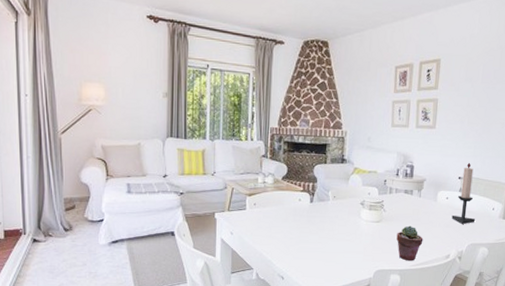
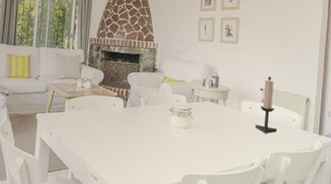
potted succulent: present [396,225,423,261] -> none [203,133,229,168]

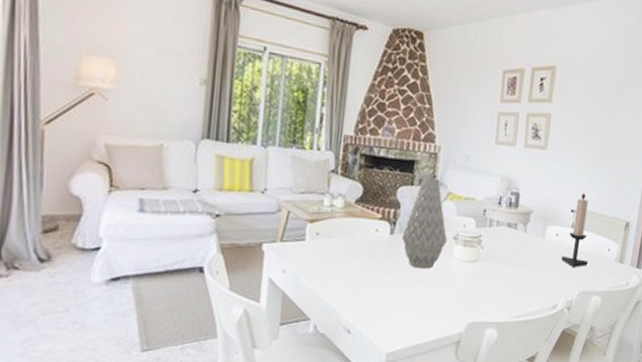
vase: none [132,65,165,133] -> present [401,176,447,269]

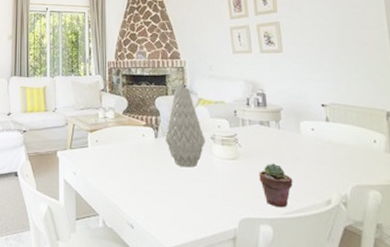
potted succulent: none [495,267,527,312] -> present [259,163,293,208]
candle holder: present [561,192,589,267] -> none [323,87,355,161]

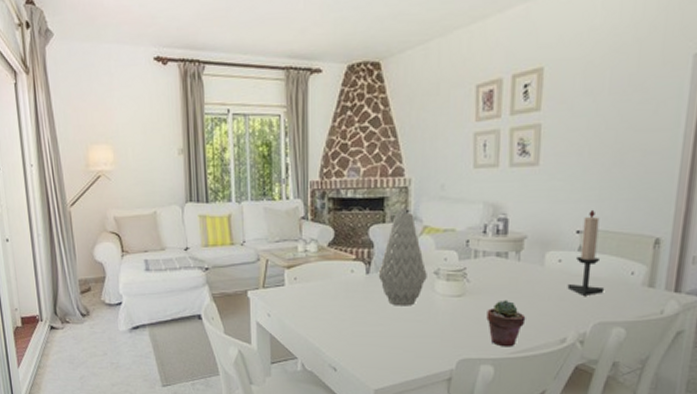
candle holder: none [323,87,355,161] -> present [567,209,605,295]

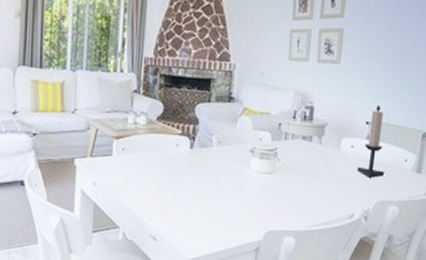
vase: present [378,212,427,306] -> none [200,93,244,181]
potted succulent: present [486,300,526,347] -> none [291,178,324,221]

